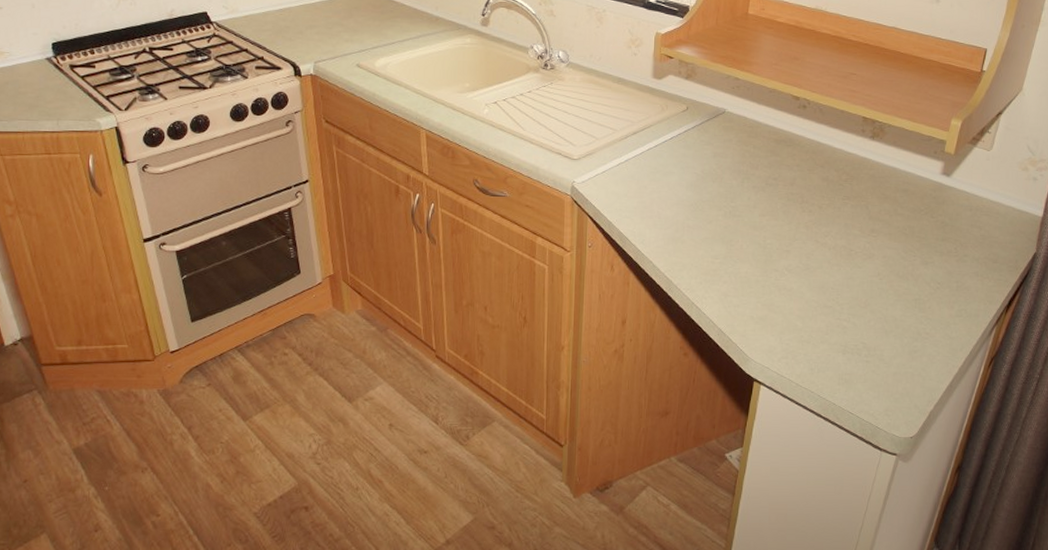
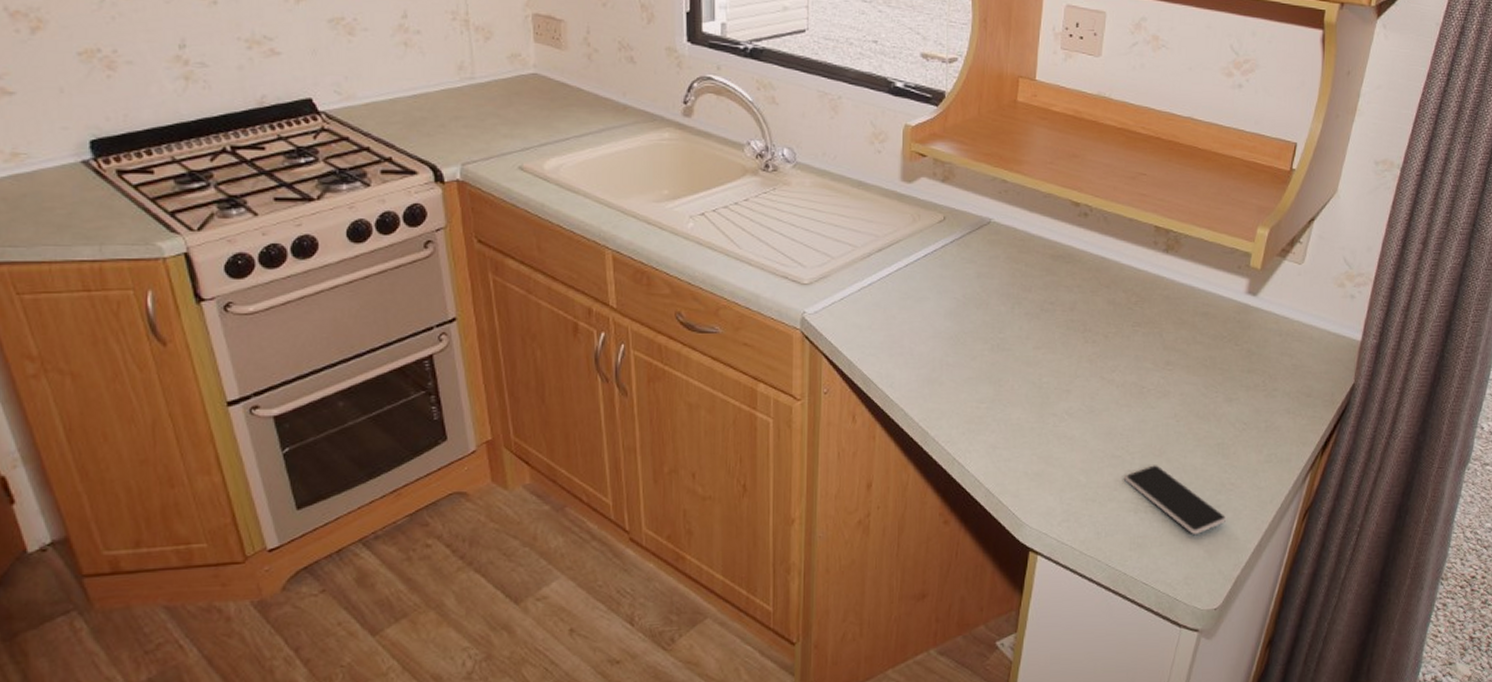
smartphone: none [835,315,922,374] -> present [1124,465,1227,534]

